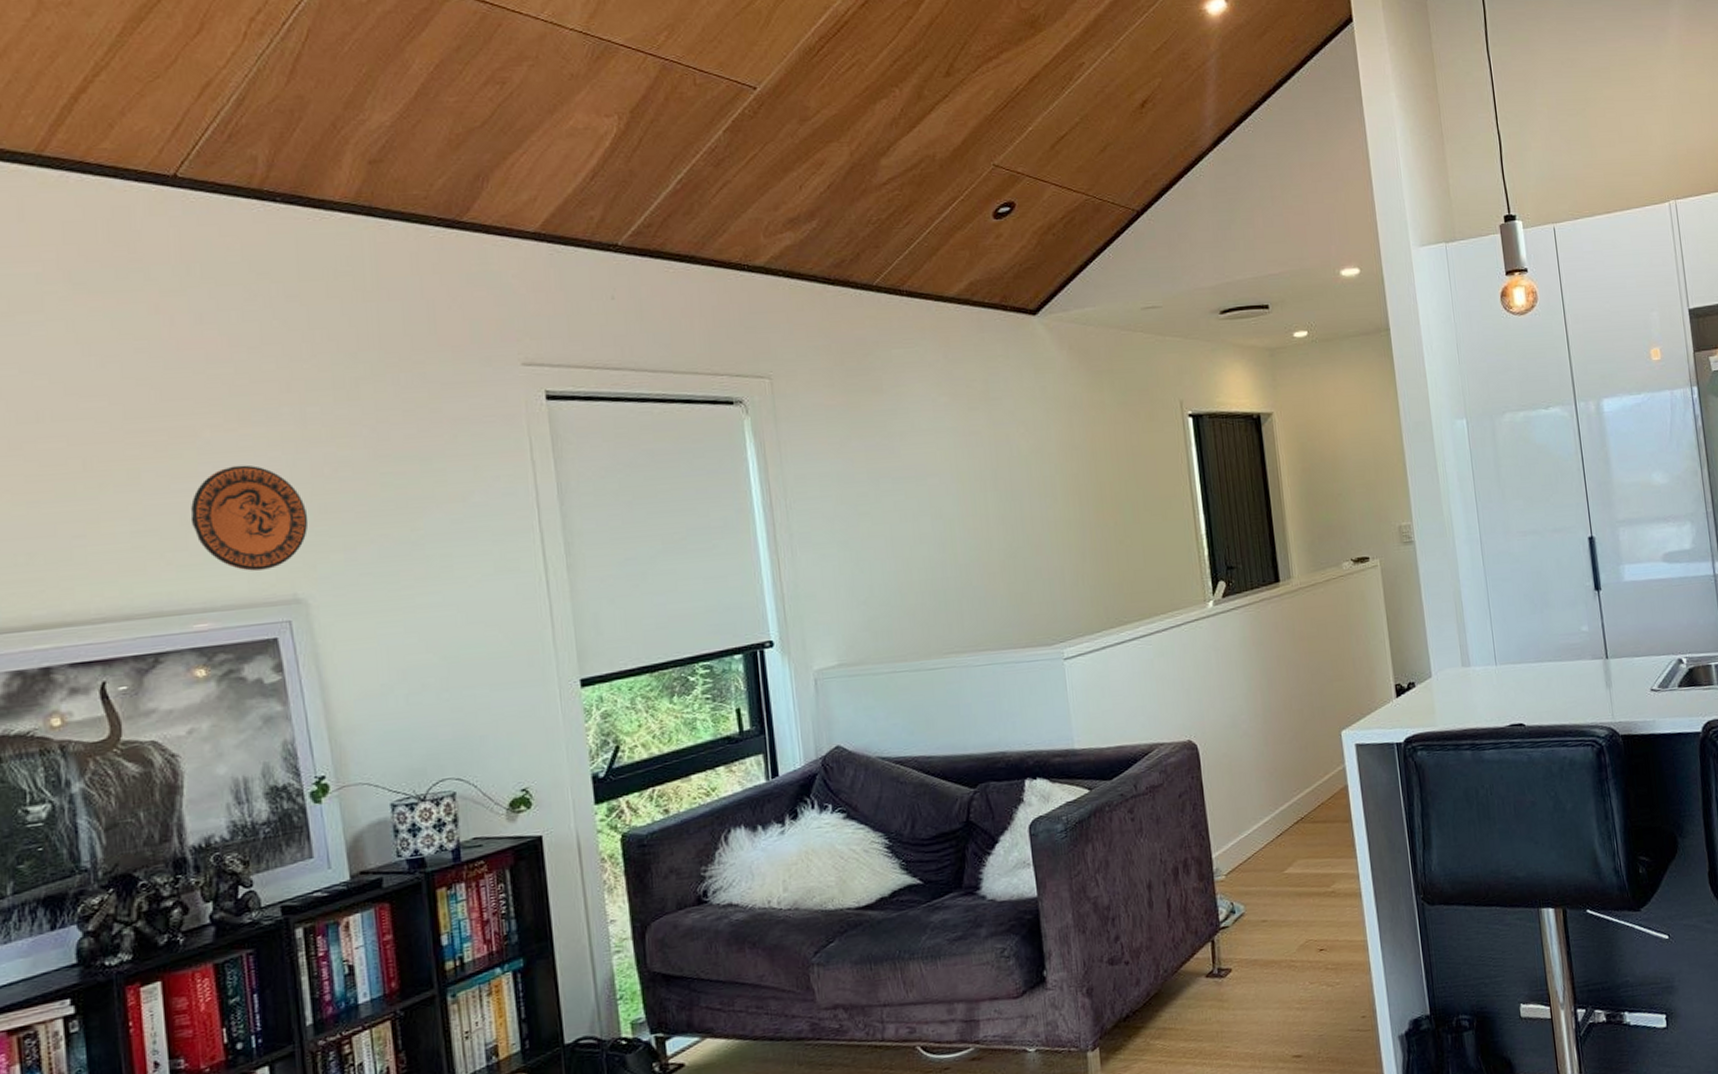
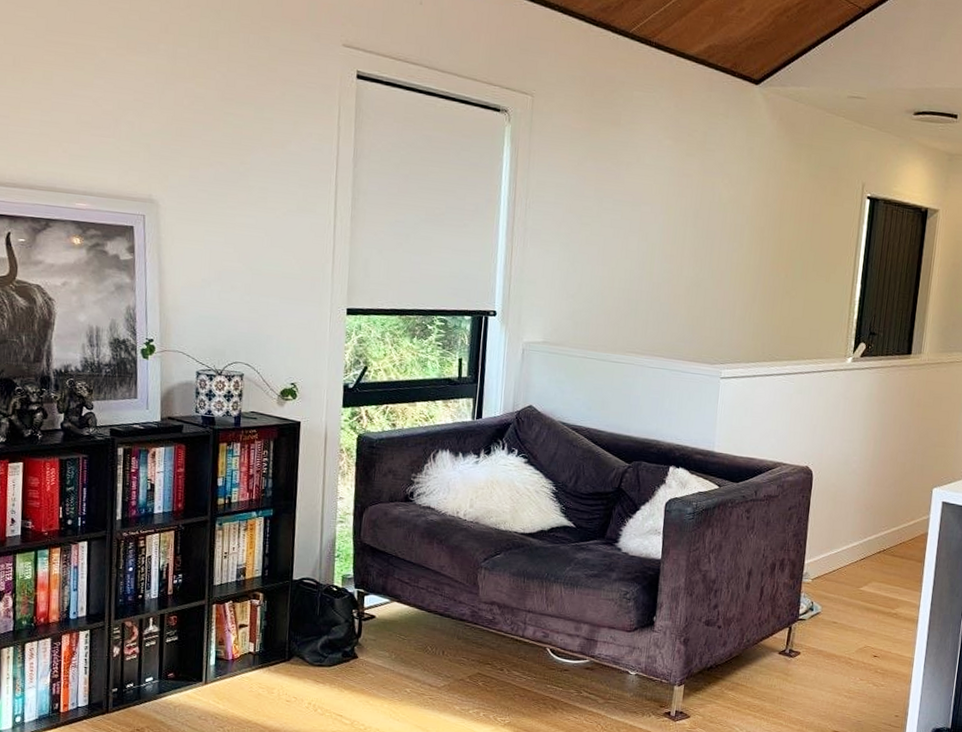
decorative plate: present [190,465,309,571] -> none [83,84,168,172]

